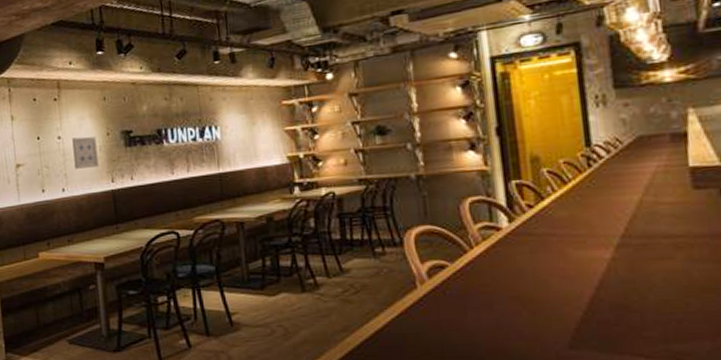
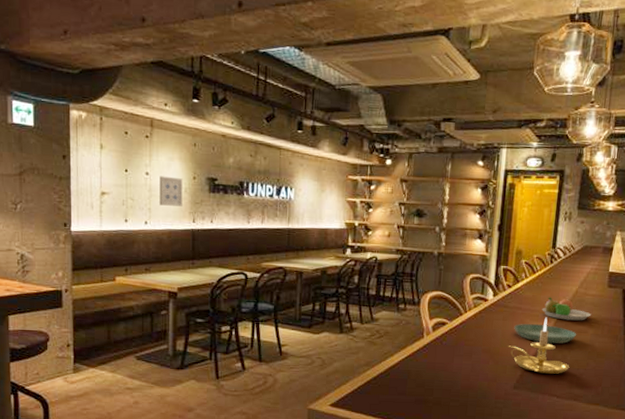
candle holder: none [546,242,655,325] -> present [508,317,569,375]
saucer: none [550,253,657,279] -> present [514,324,577,344]
fruit bowl: none [589,213,674,244] -> present [542,297,591,321]

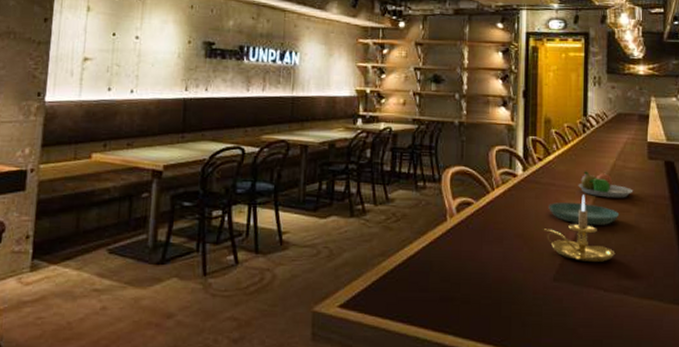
wall art: present [159,176,183,207] -> none [148,40,177,73]

